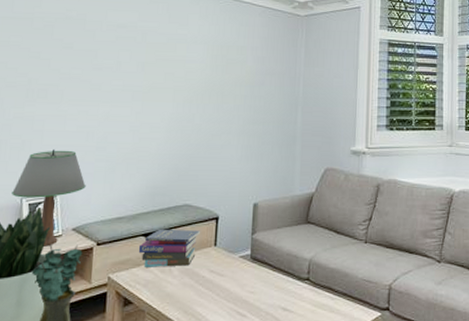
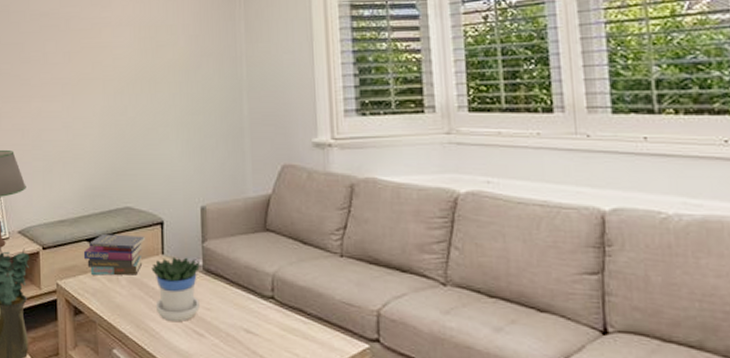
flowerpot: none [203,248,248,305] -> present [151,256,200,321]

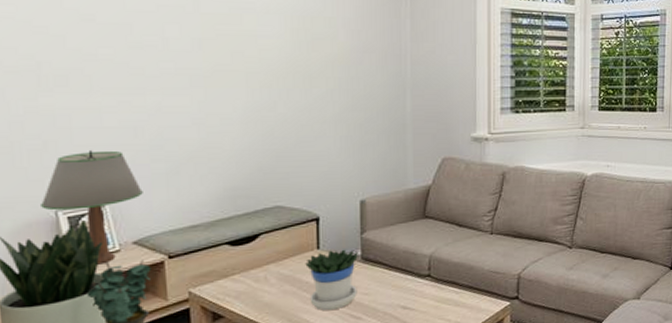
books: present [83,233,146,276] -> none [222,233,300,278]

